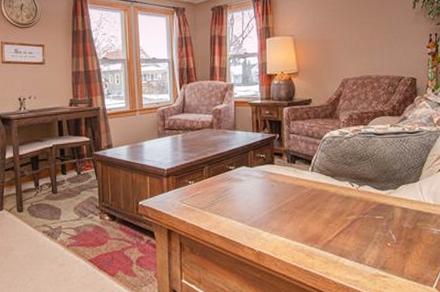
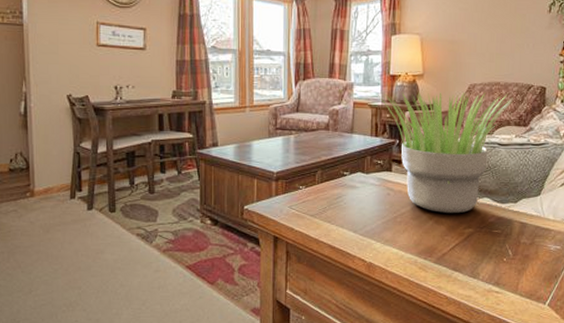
potted plant: none [256,87,386,202] -> present [377,92,514,214]

